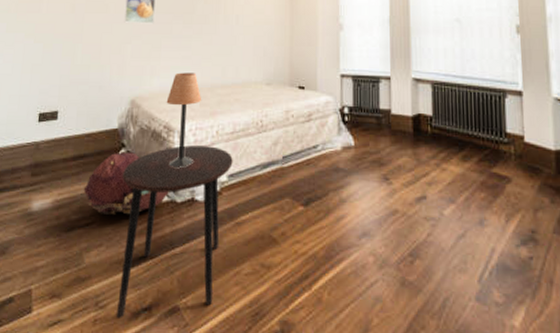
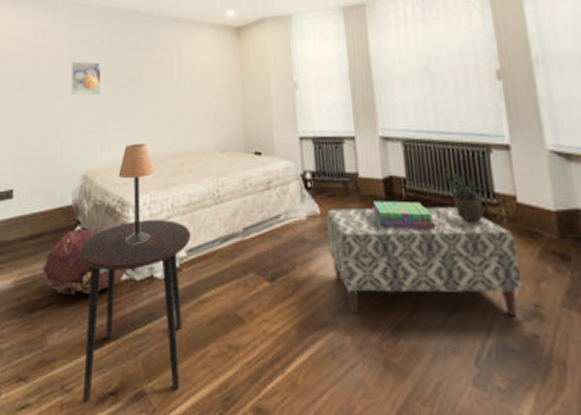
bench: none [360,142,522,240] -> present [326,206,522,316]
stack of books: none [400,135,455,163] -> present [371,200,436,229]
potted plant: none [465,109,500,159] -> present [444,168,486,224]

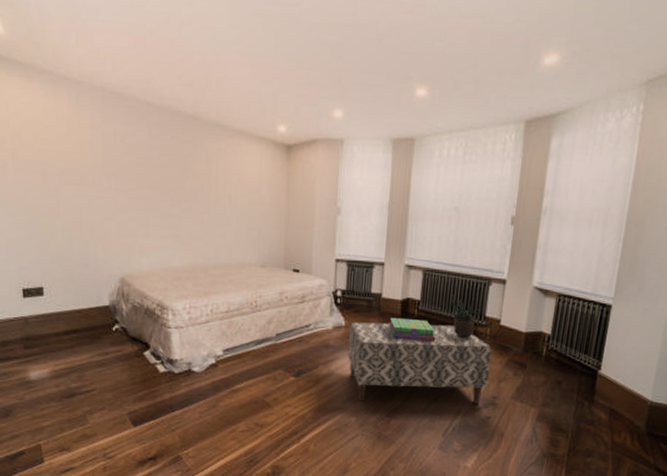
backpack: present [42,229,128,295] -> none [80,327,166,384]
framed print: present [72,61,101,96] -> none [104,159,139,200]
side table: present [79,220,191,403] -> none [118,323,228,466]
table lamp: present [118,143,155,243] -> none [158,252,195,343]

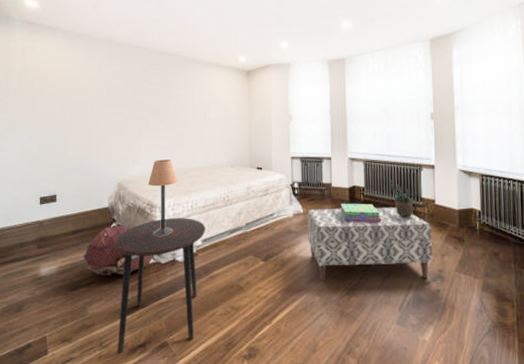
backpack: none [80,327,166,384] -> present [83,225,155,276]
side table: none [118,323,228,466] -> present [114,218,206,354]
table lamp: none [158,252,195,343] -> present [148,159,178,236]

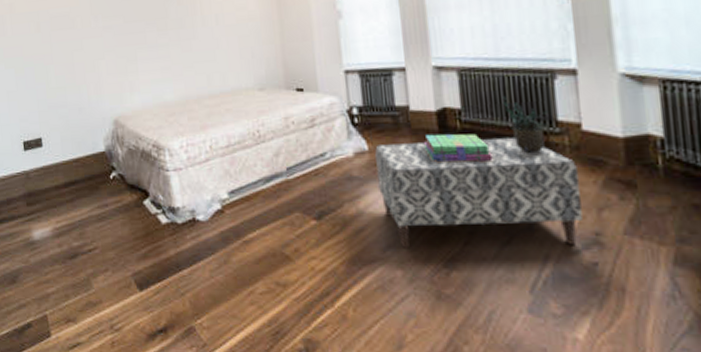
backpack: present [83,225,155,276] -> none [80,175,168,240]
side table: present [114,218,206,354] -> none [116,162,232,340]
table lamp: present [148,159,178,236] -> none [151,84,190,188]

